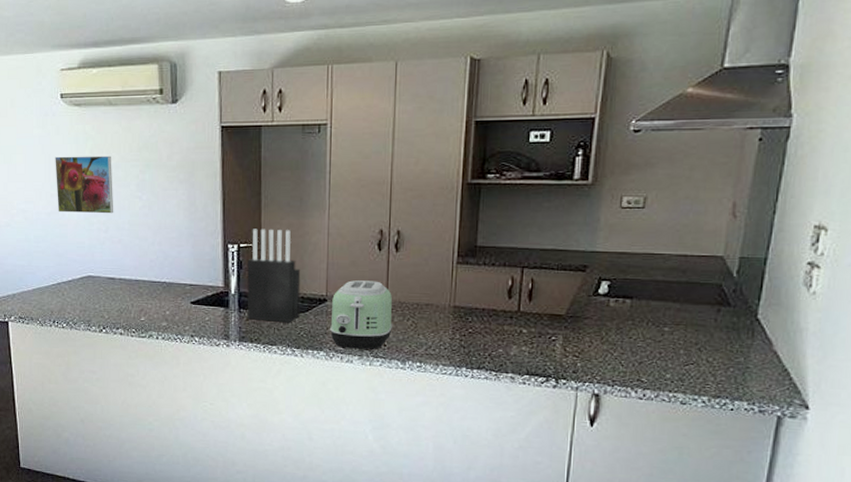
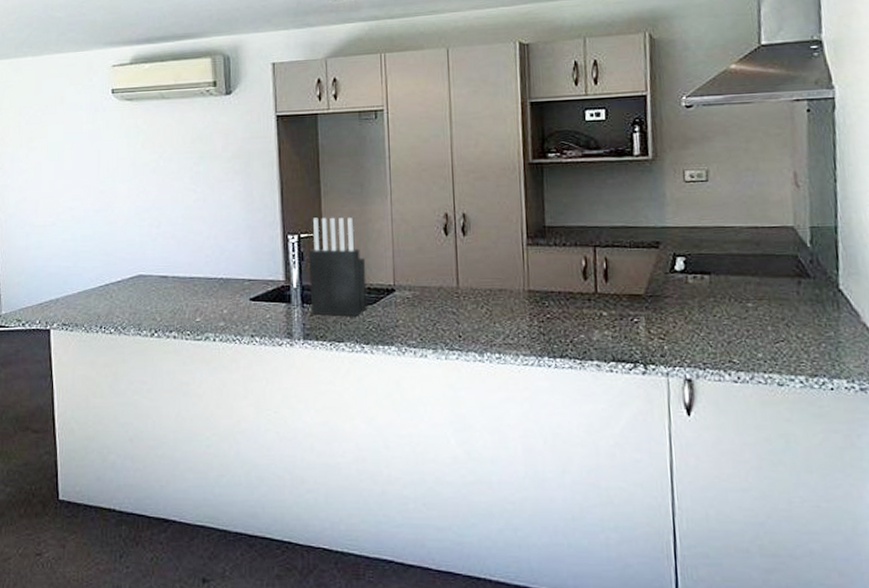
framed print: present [55,155,114,214] -> none [105,149,167,209]
toaster: present [330,280,392,349] -> none [400,267,466,342]

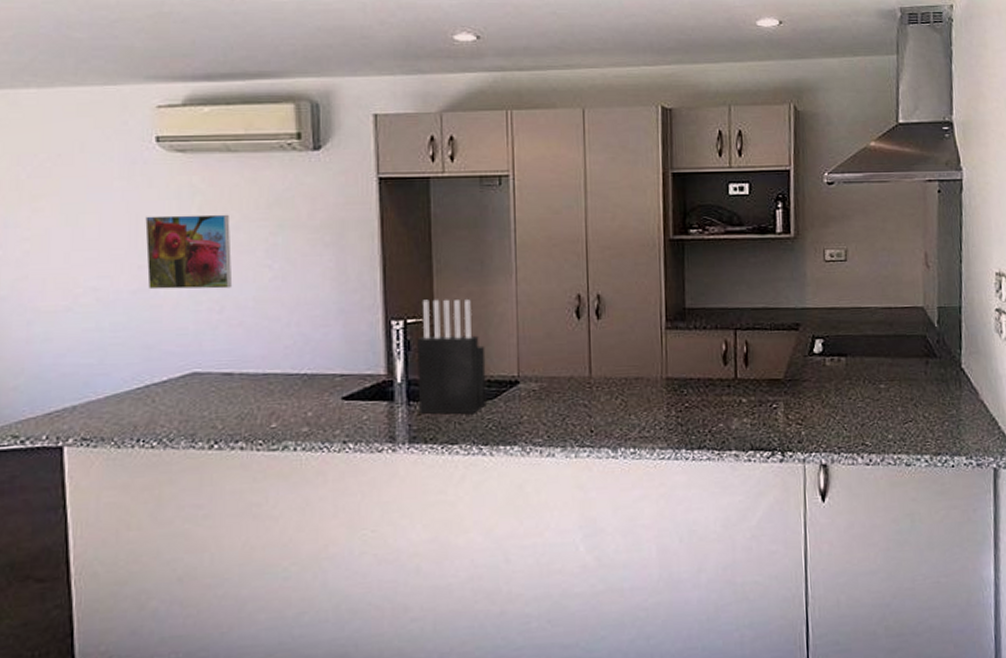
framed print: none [105,149,167,209] -> present [145,214,233,290]

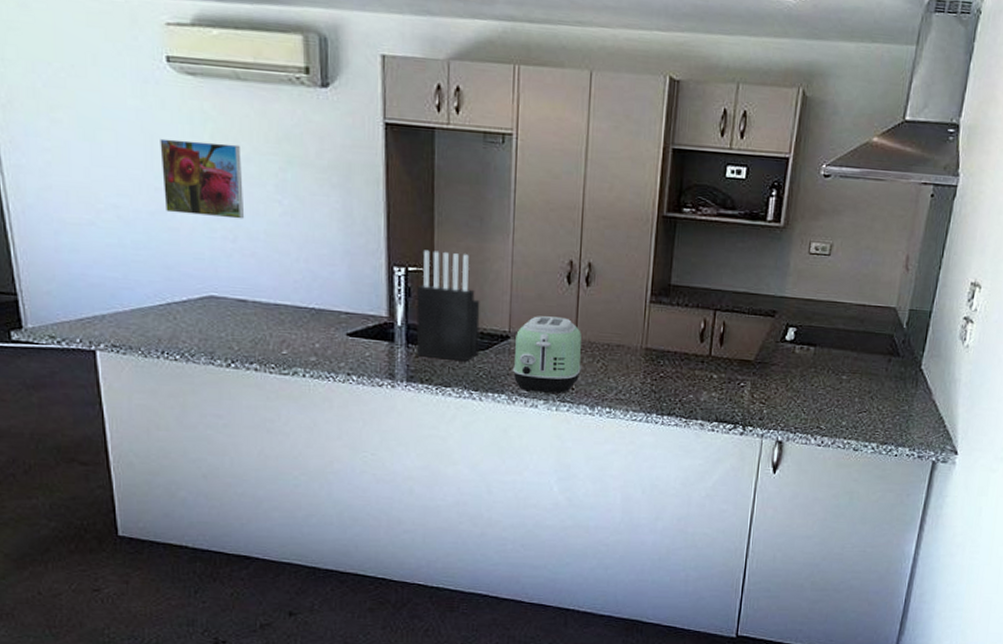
toaster: none [525,354,599,440] -> present [513,316,581,393]

